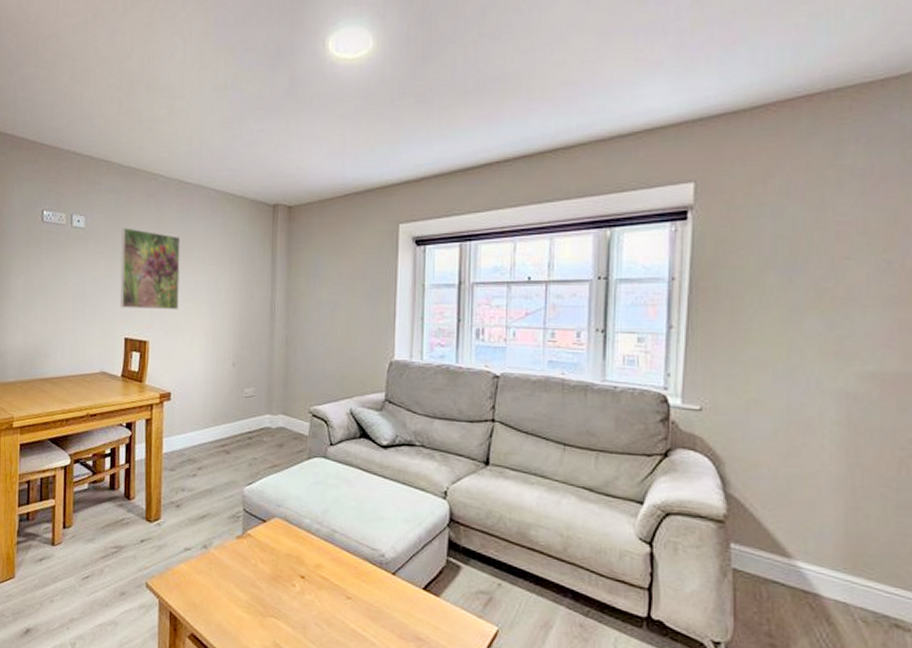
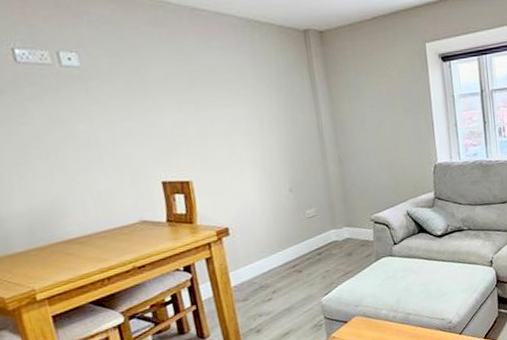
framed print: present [120,228,181,310] -> none [131,62,220,151]

